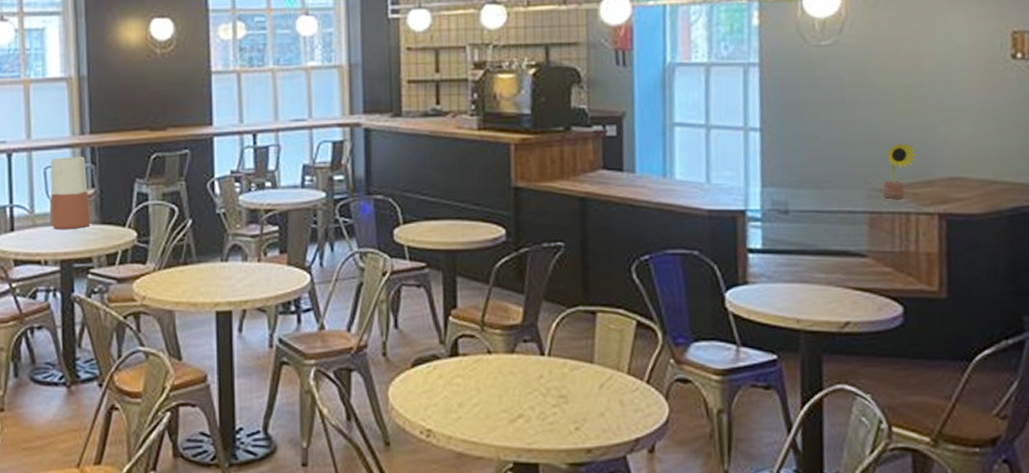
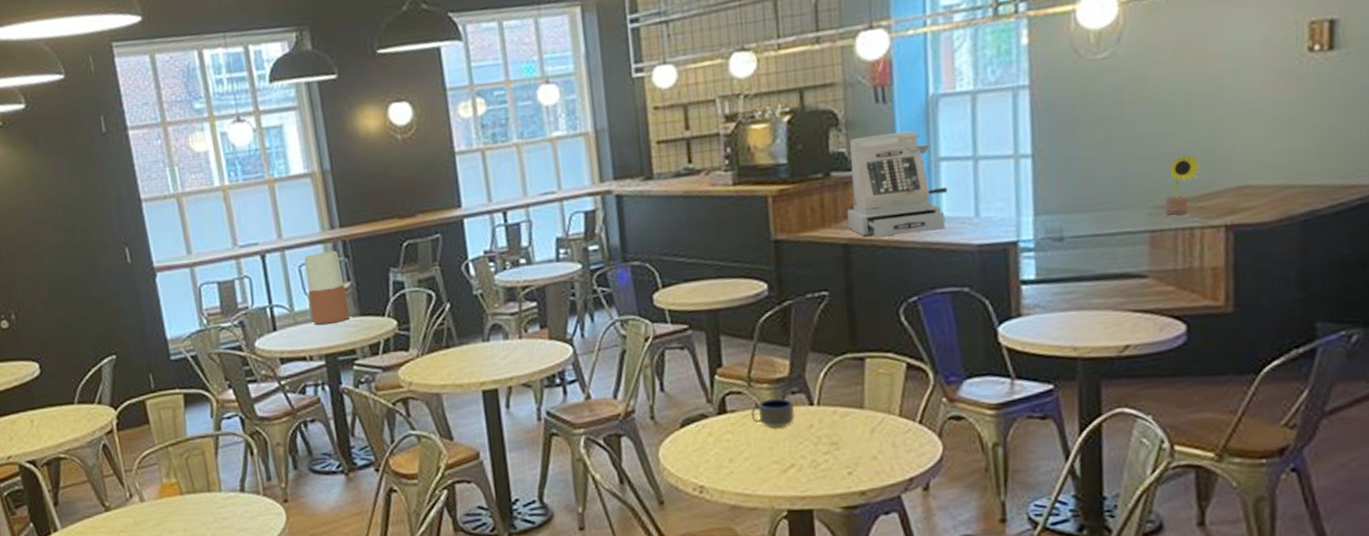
mug: none [483,345,526,375] -> present [751,398,795,428]
cash register: none [586,95,681,194] -> present [847,131,948,238]

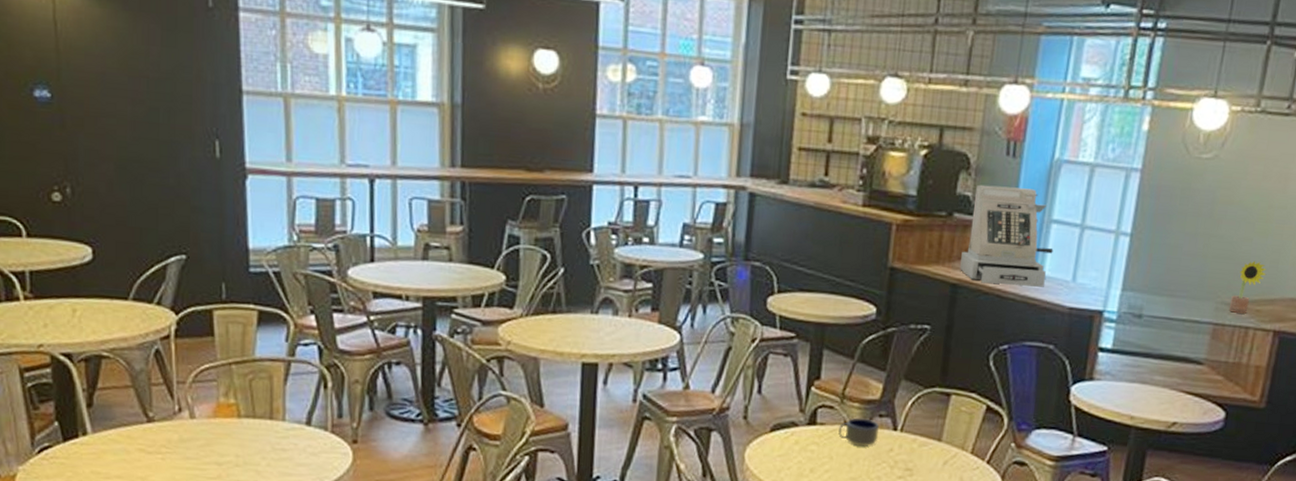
vase: present [304,250,350,325] -> none [414,189,457,266]

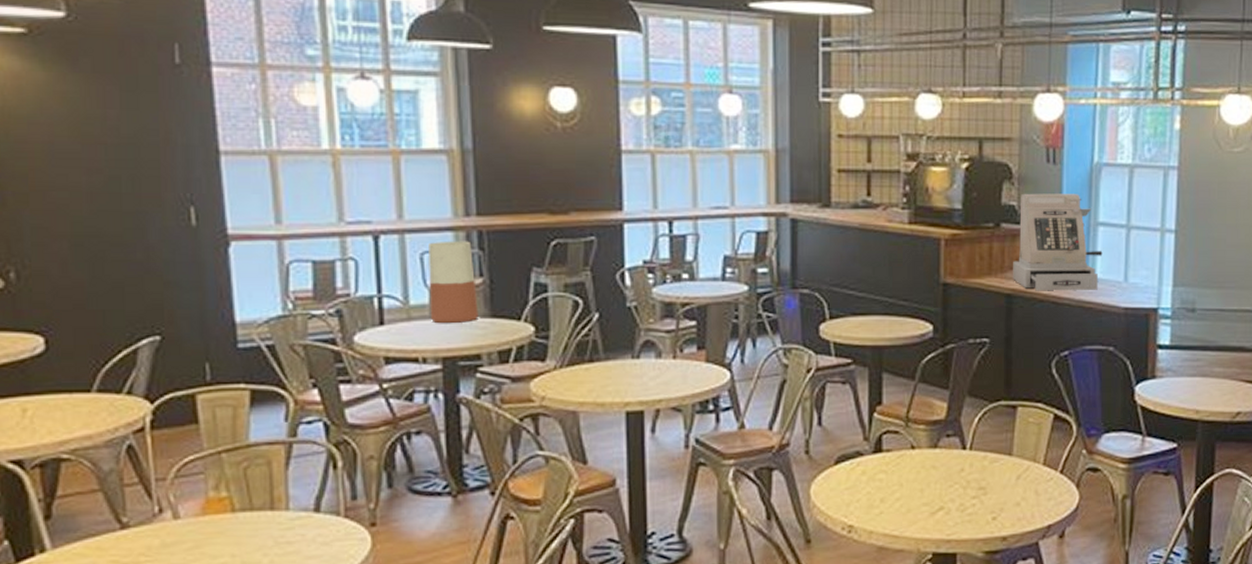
vase: none [414,189,457,266] -> present [428,241,479,323]
mug: present [838,418,880,446] -> none [906,440,948,469]

